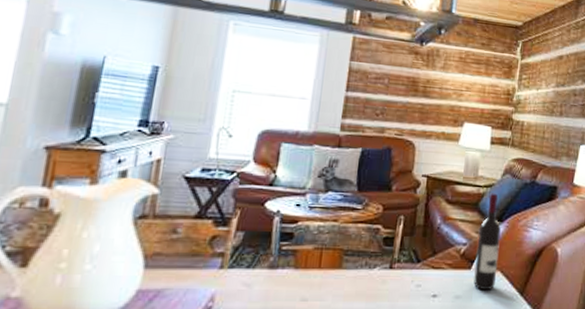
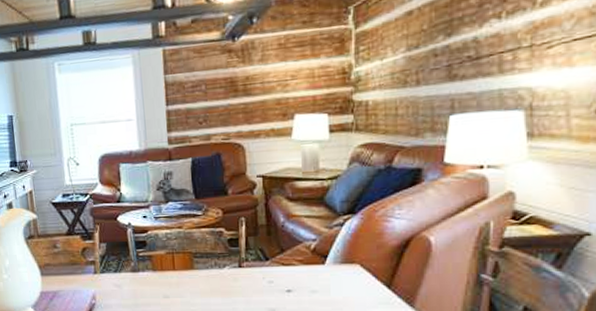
wine bottle: present [473,193,502,291] -> none [328,184,356,285]

